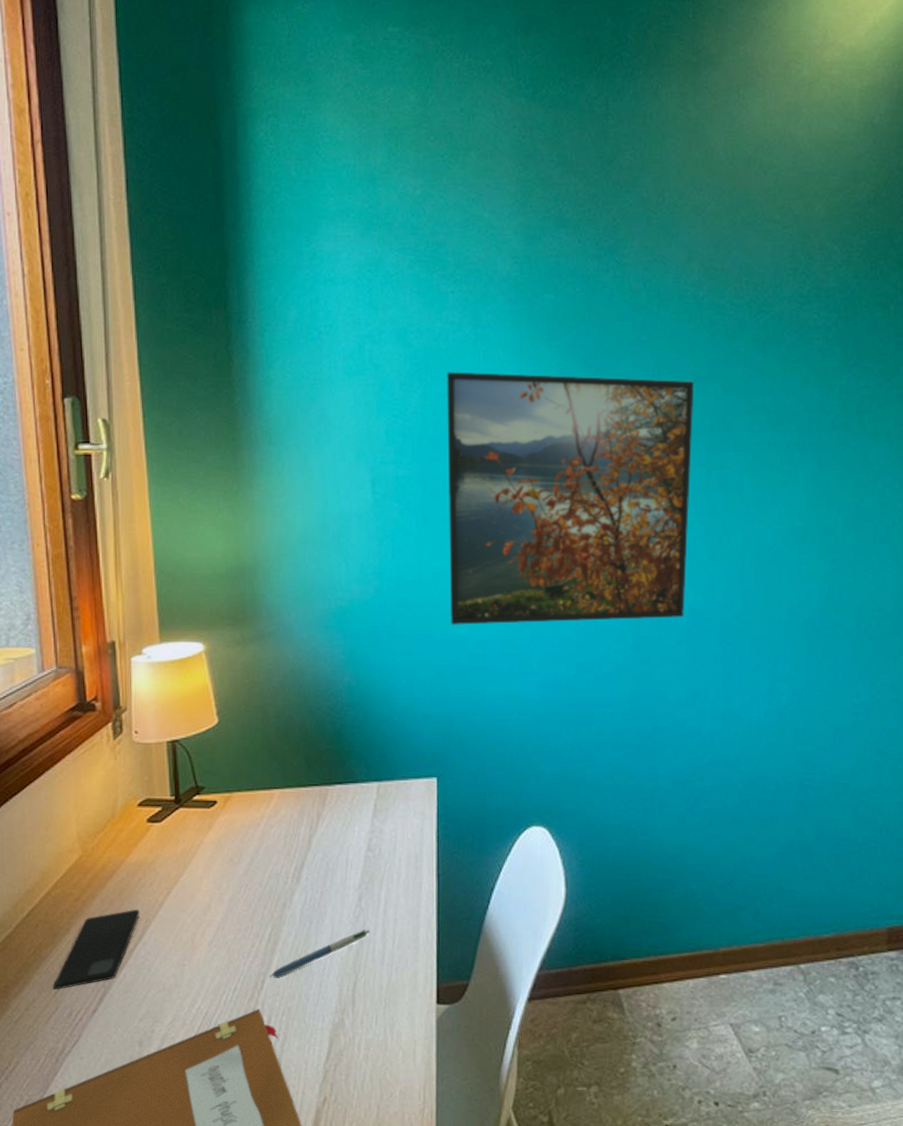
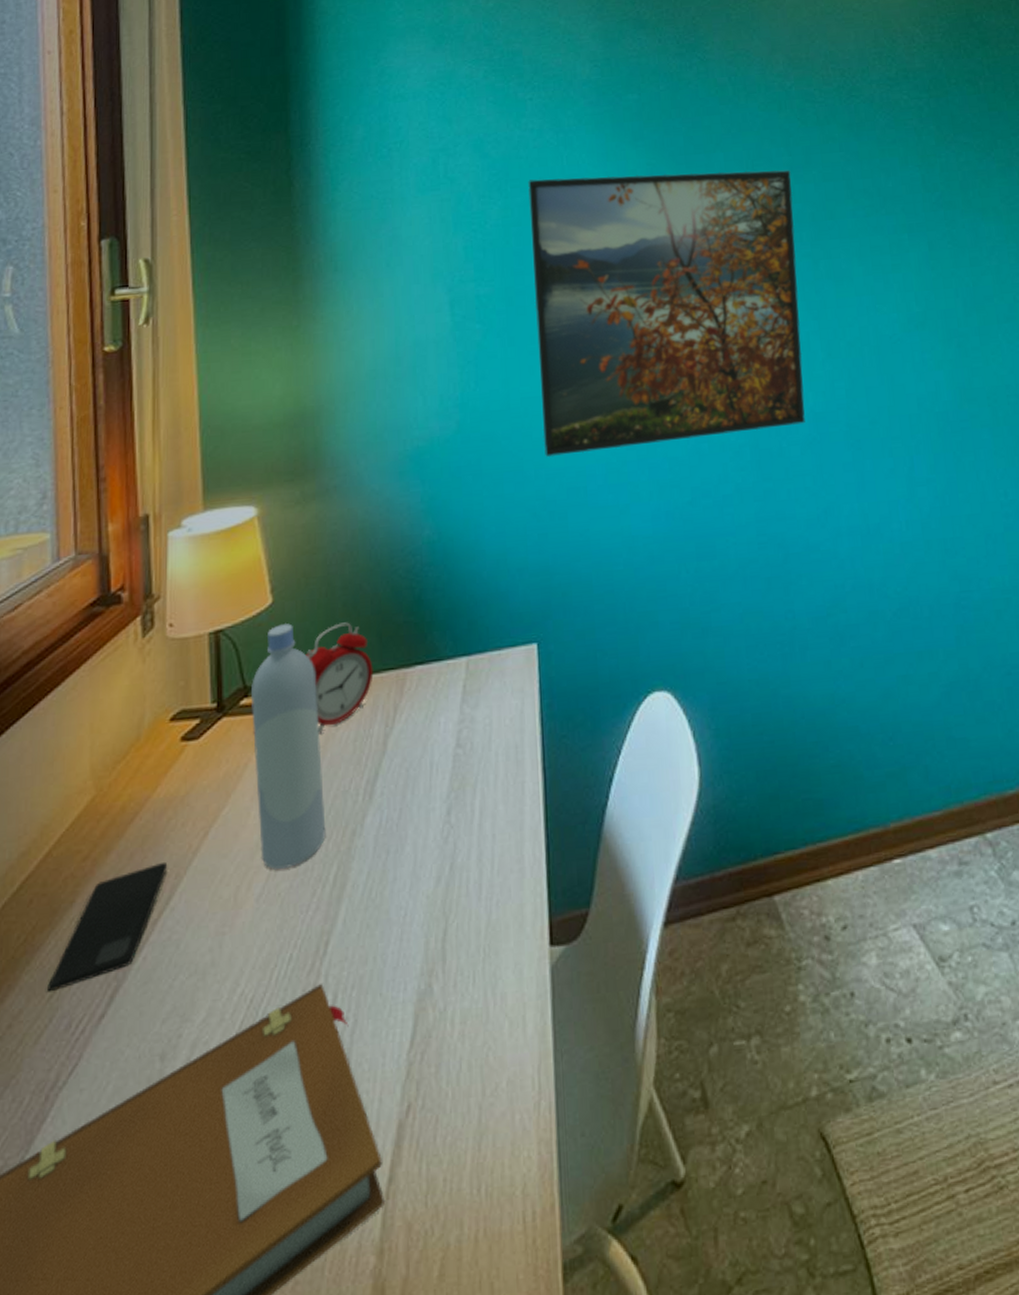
bottle: none [201,740,262,925] -> present [250,622,326,869]
alarm clock: none [246,744,301,829] -> present [306,622,374,734]
pen: present [270,929,370,977] -> none [336,852,463,936]

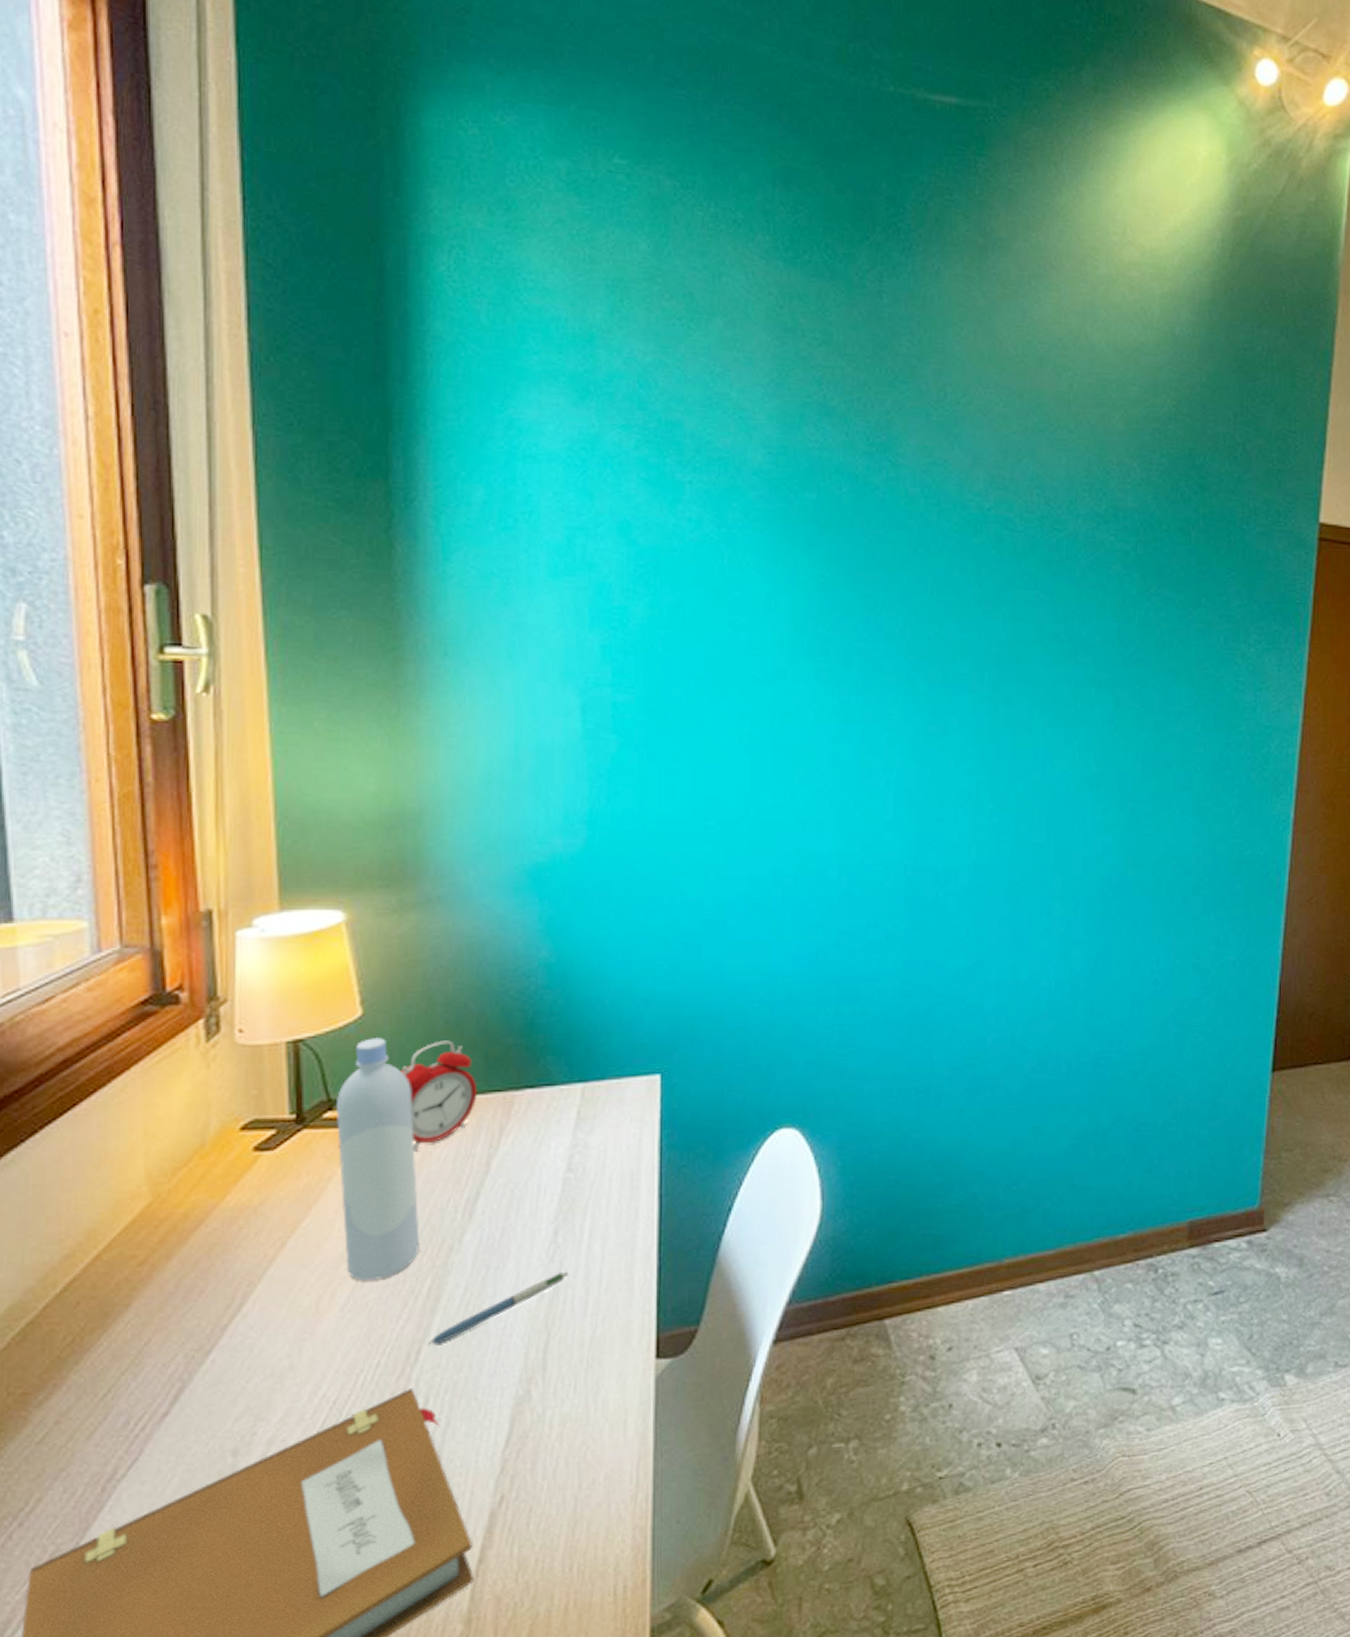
smartphone: present [47,861,168,992] -> none [101,1269,239,1391]
pen: none [336,852,463,936] -> present [429,1271,569,1345]
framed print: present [528,170,805,458] -> none [680,577,979,886]

